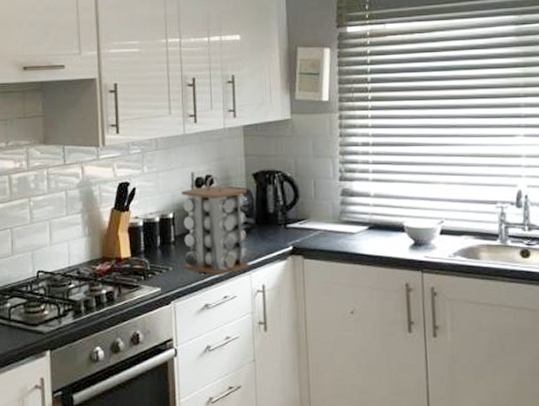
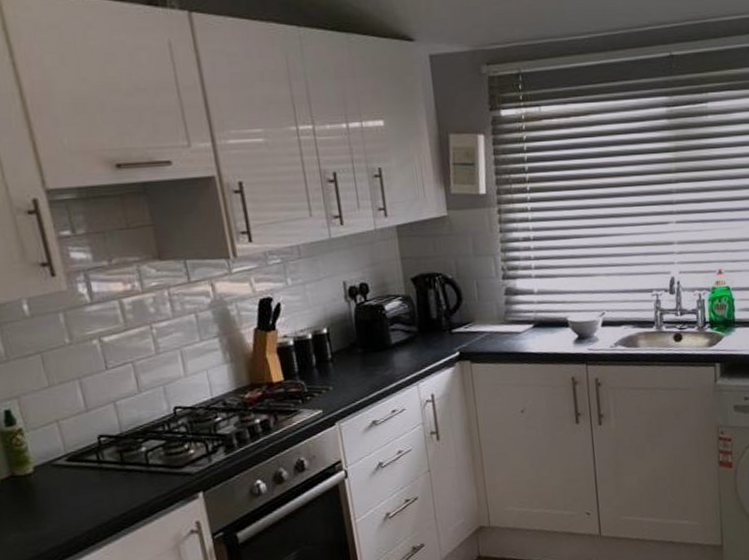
spice rack: present [182,176,249,275] -> none [334,284,416,390]

